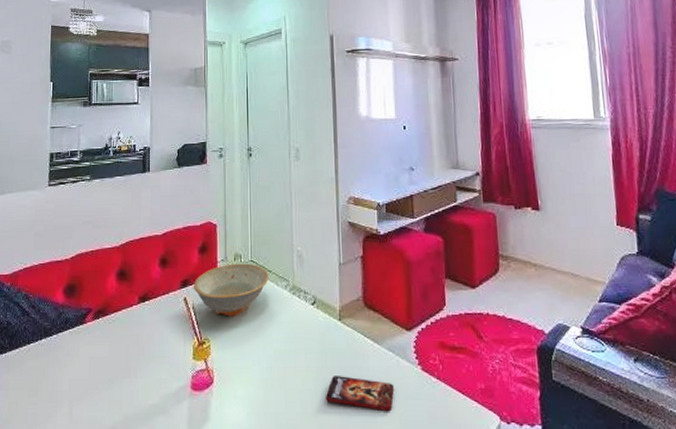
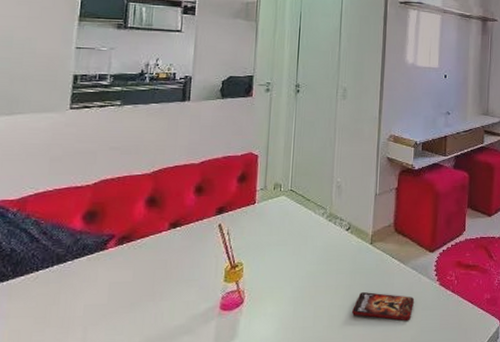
dish: present [194,263,269,316] -> none [230,192,307,241]

